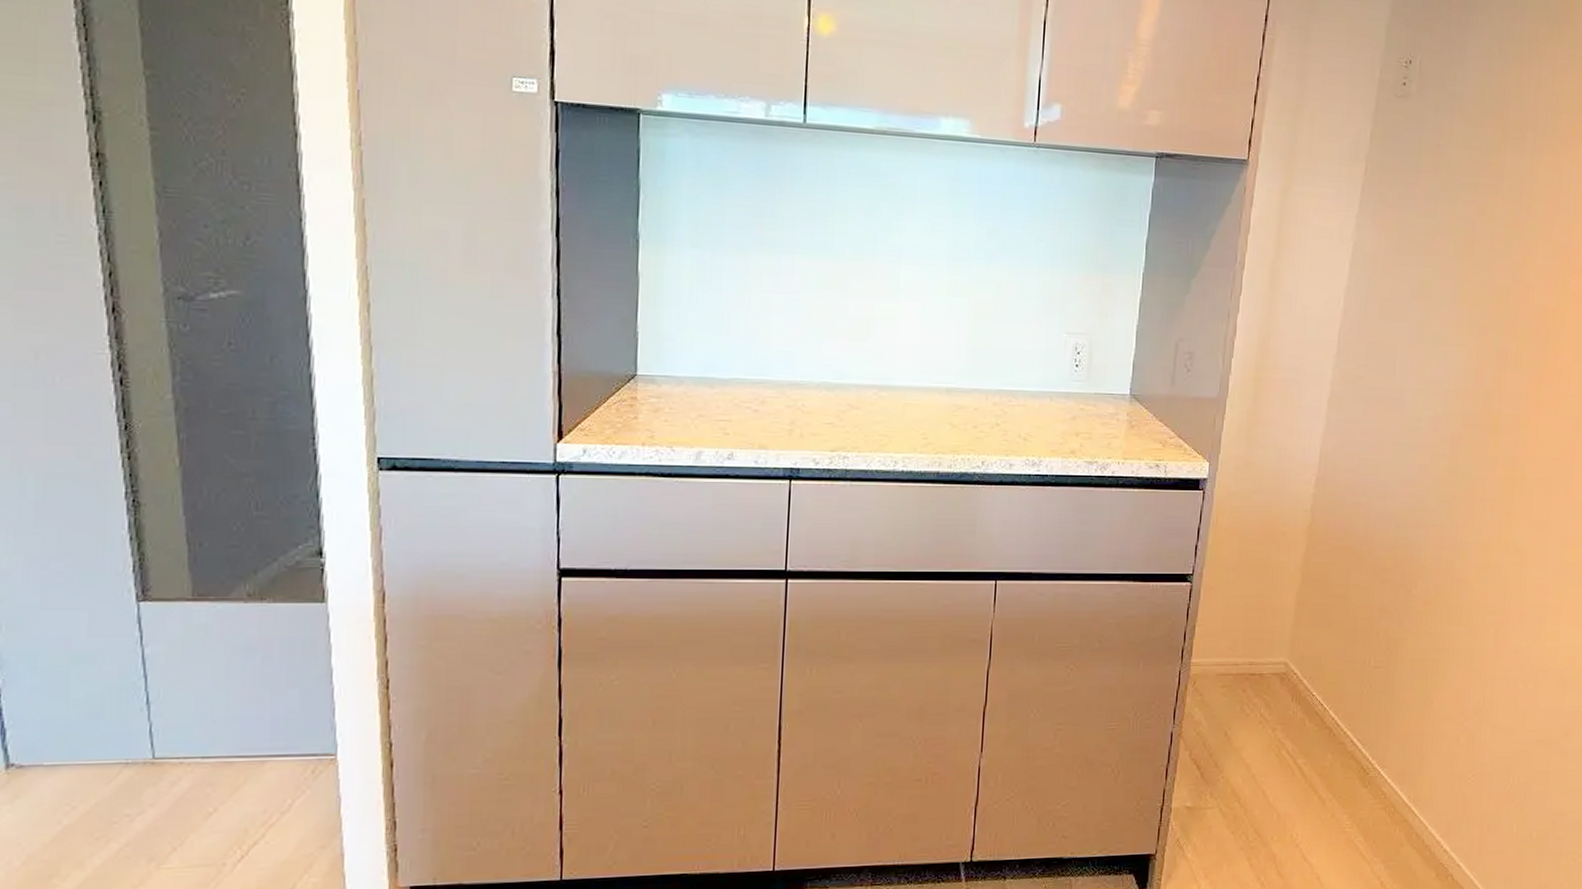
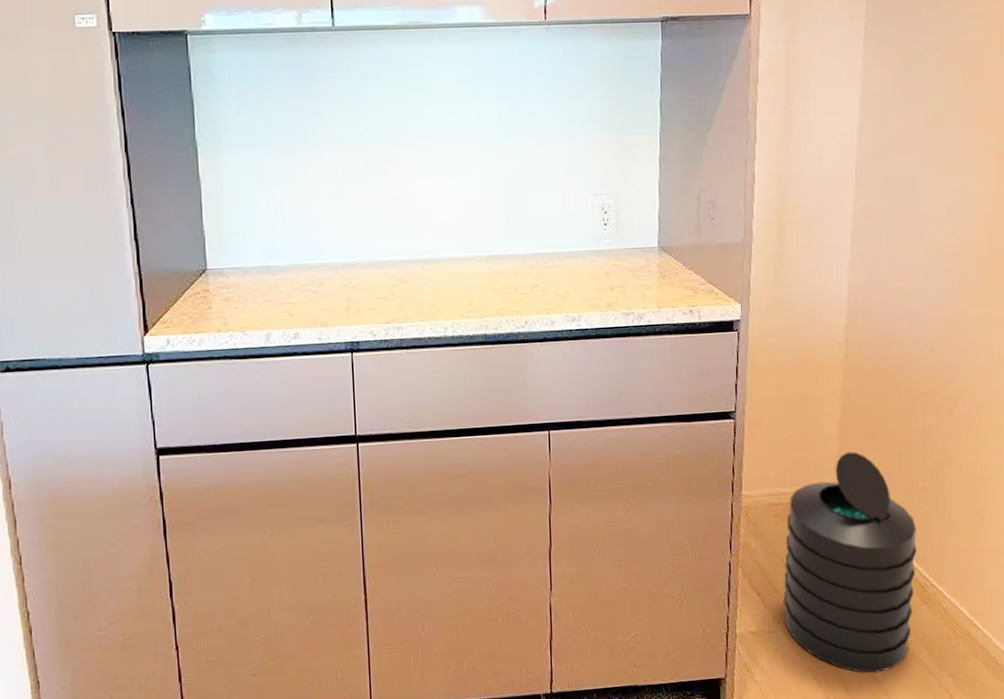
trash can: none [1222,625,1364,857] -> present [783,451,917,674]

